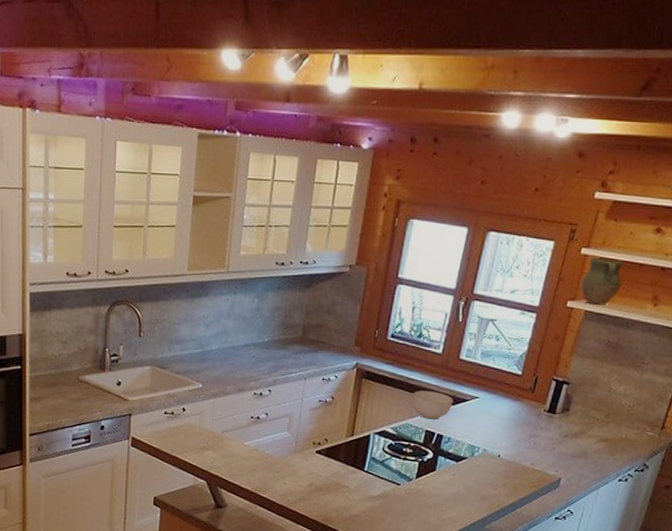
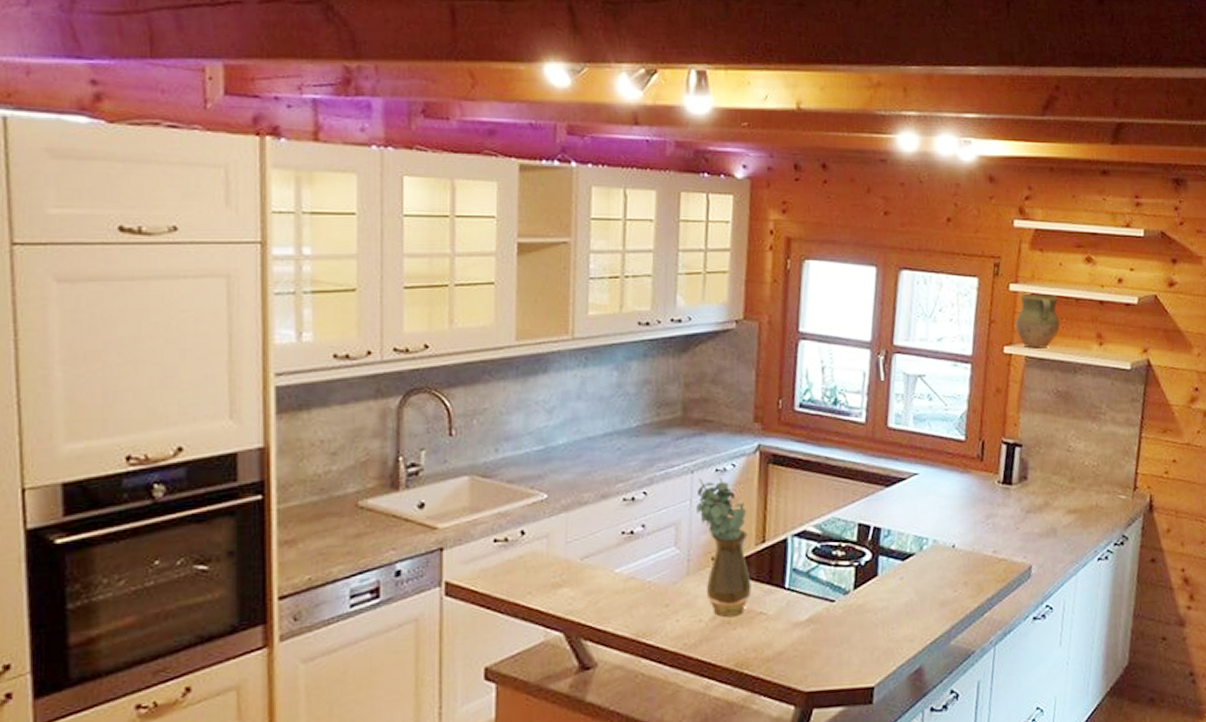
vase: none [306,384,343,486] -> present [696,477,752,617]
bowl: present [412,390,454,420] -> none [836,471,888,509]

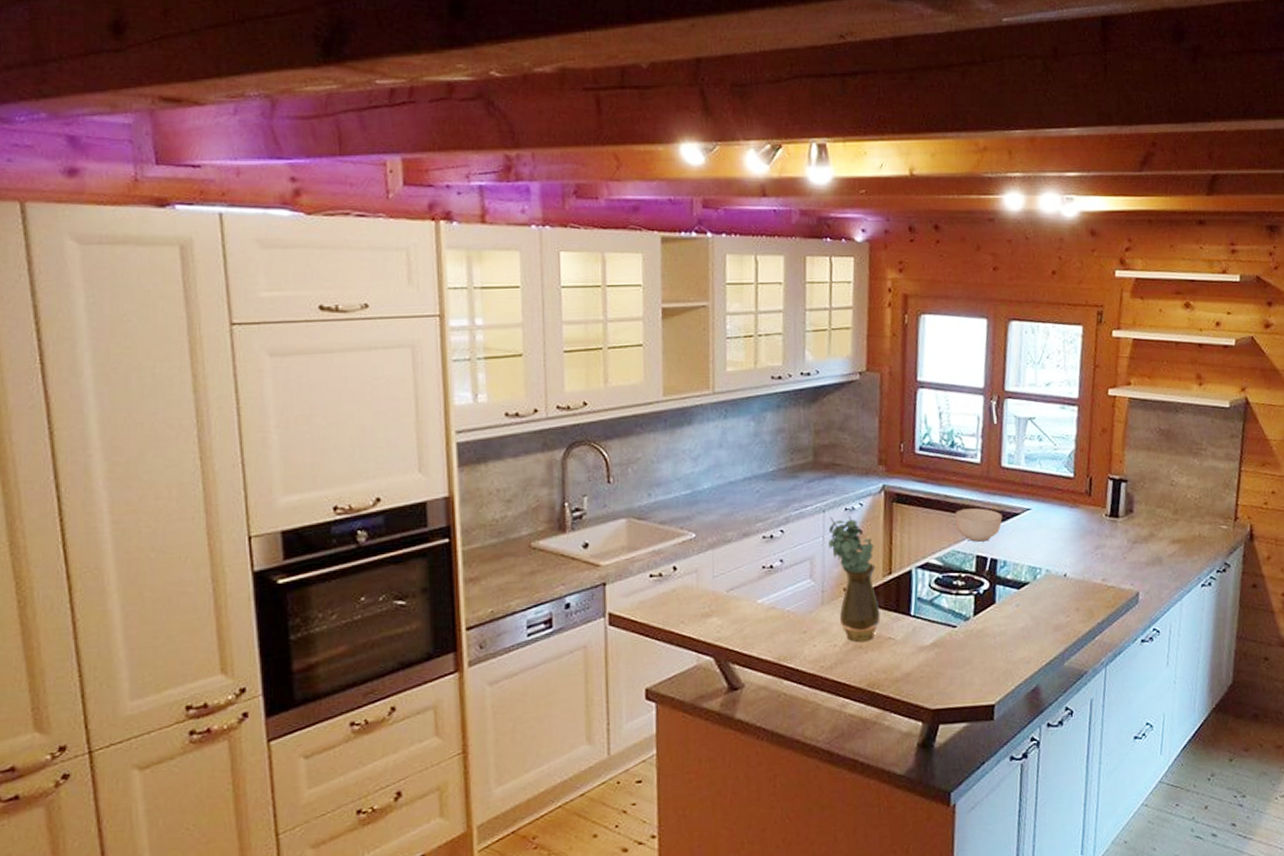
bowl: none [836,471,888,509] -> present [954,508,1003,542]
ceramic jug: present [1015,293,1060,349] -> none [1118,339,1161,390]

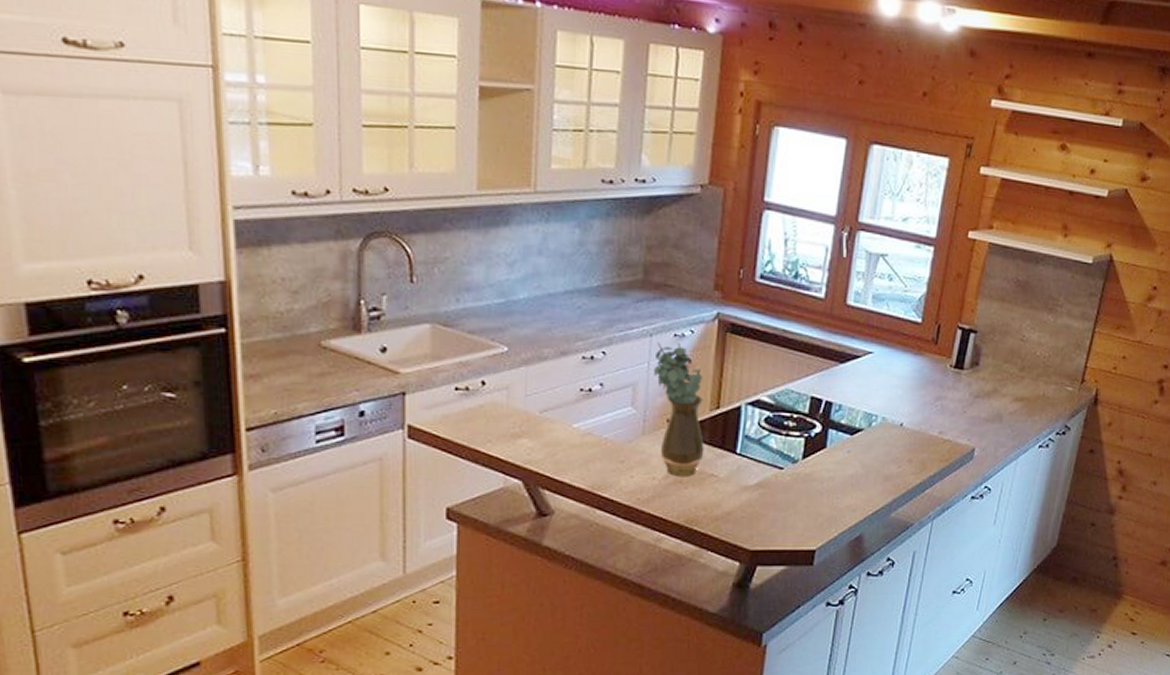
bowl: present [954,508,1003,542] -> none [792,346,843,382]

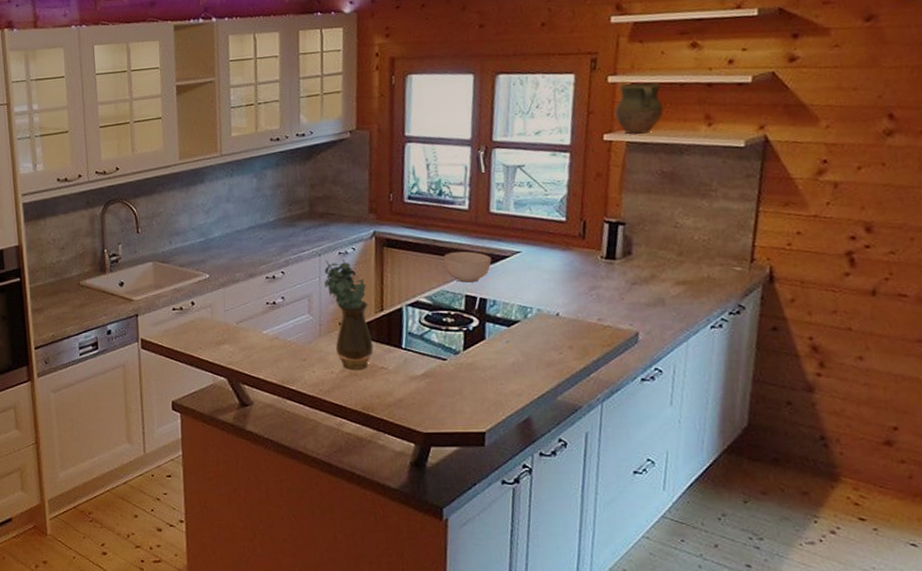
bowl: none [792,346,843,382] -> present [443,251,492,283]
ceramic jug: none [982,177,1028,236] -> present [614,82,663,134]

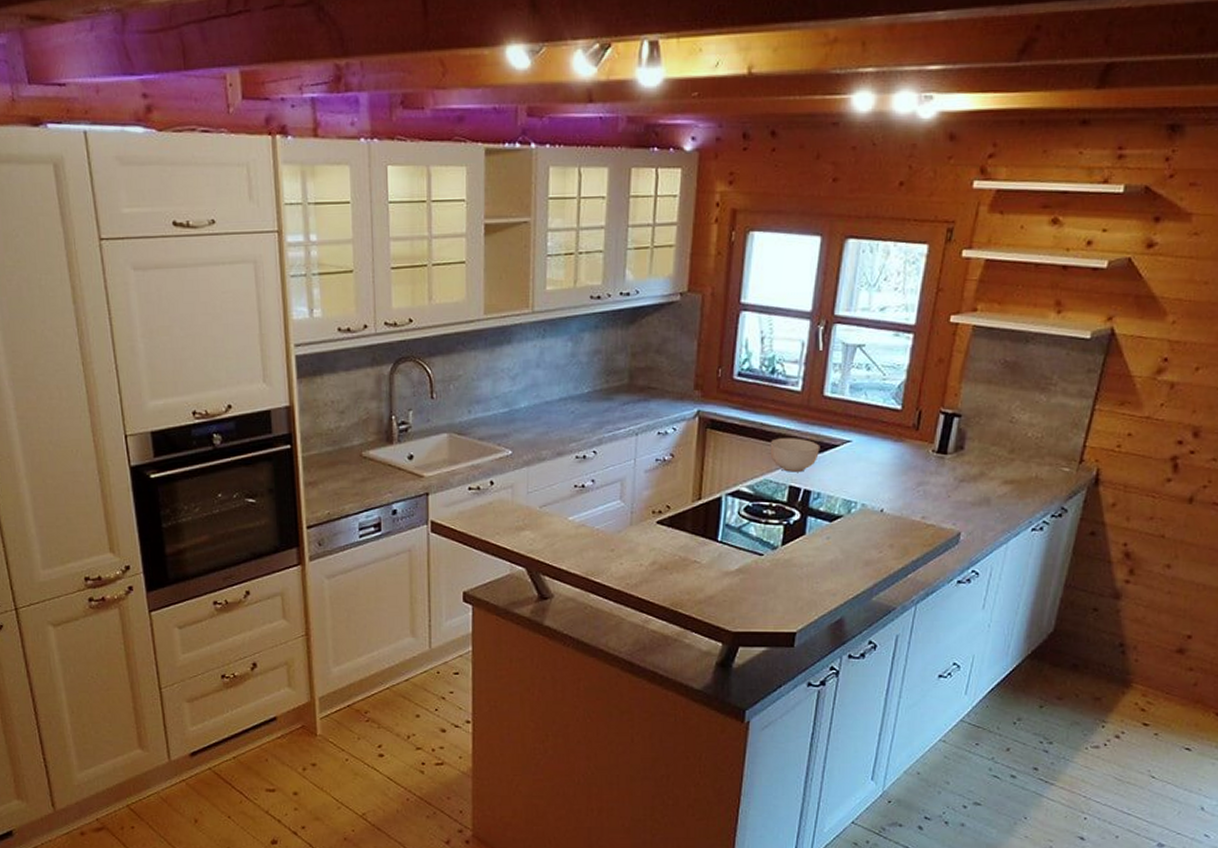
vase: present [324,259,374,370] -> none [640,440,687,563]
ceramic jug: present [614,82,663,134] -> none [964,259,1015,317]

